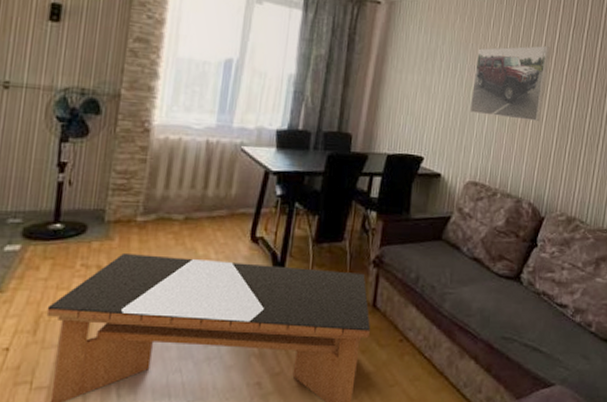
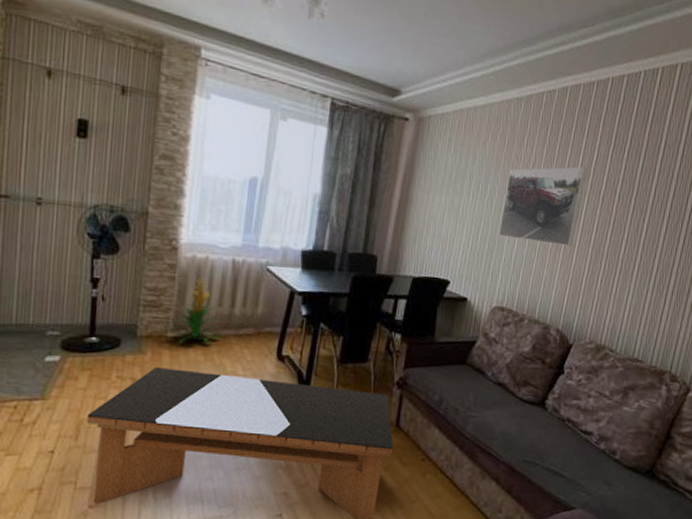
indoor plant: none [143,158,192,227] -> present [173,276,220,344]

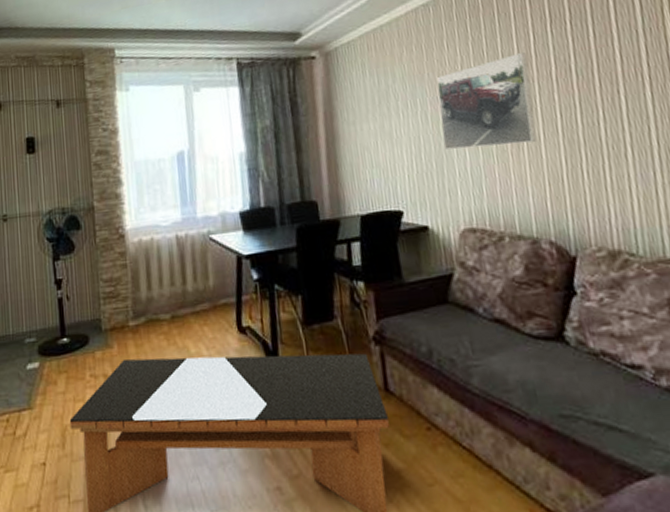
indoor plant: present [173,276,220,344] -> none [132,259,178,330]

